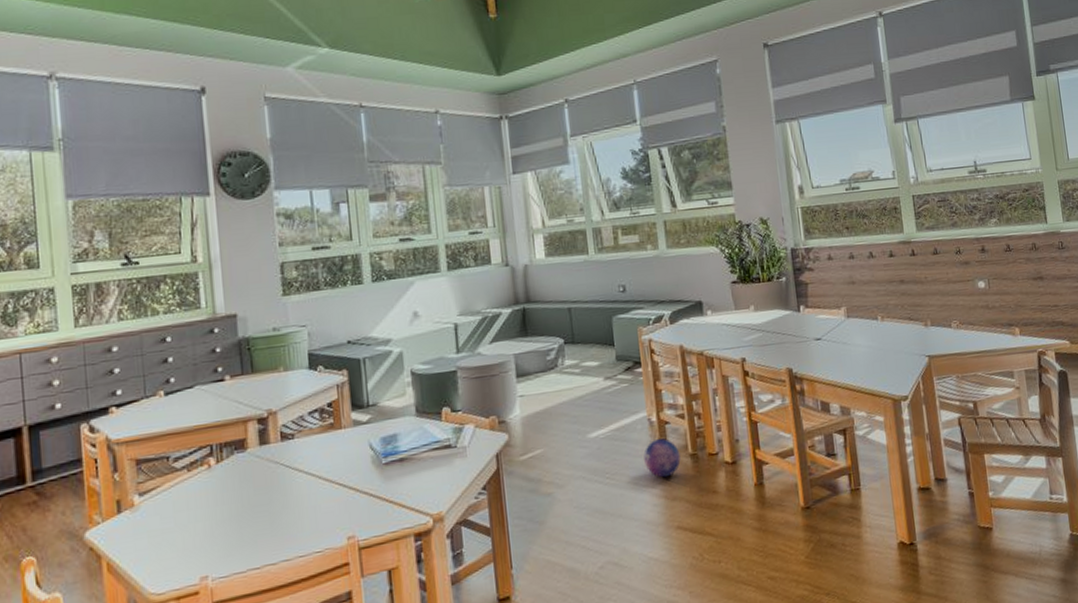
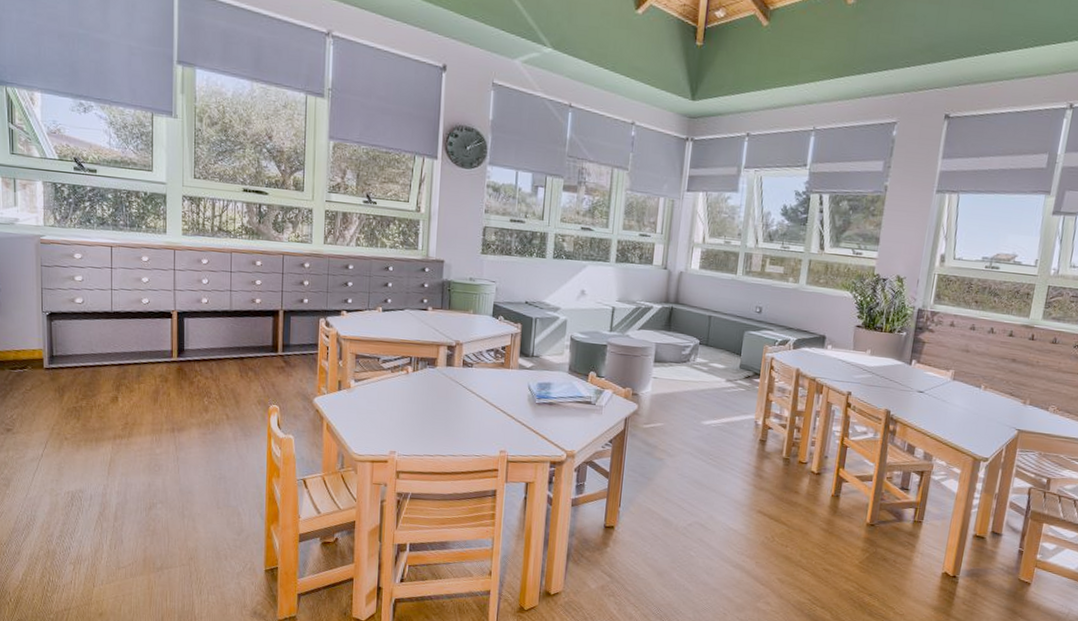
decorative ball: present [644,438,681,478] -> none [743,439,775,471]

